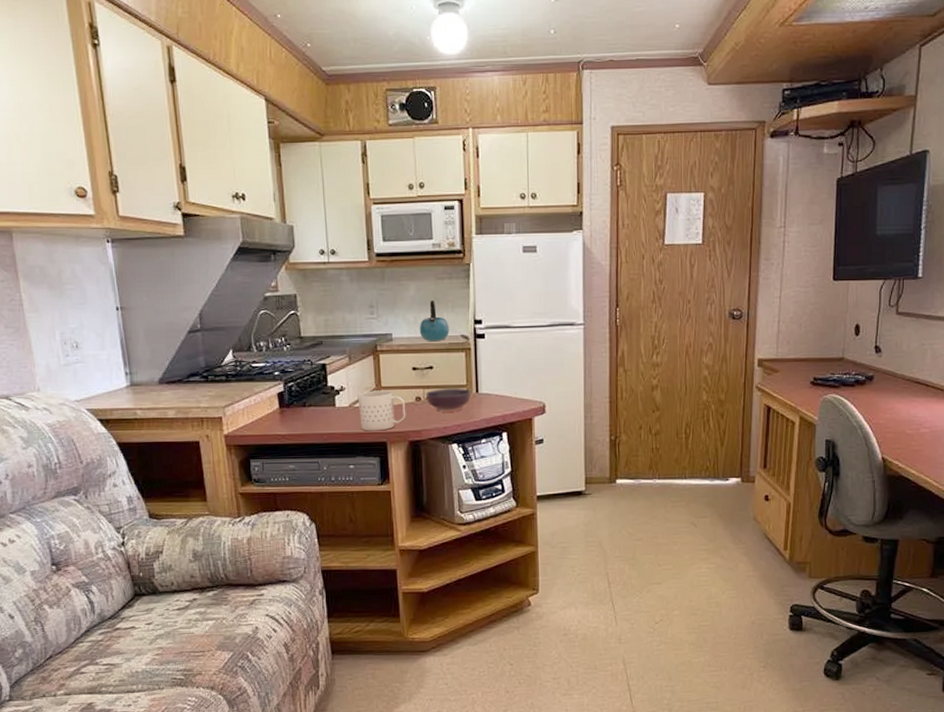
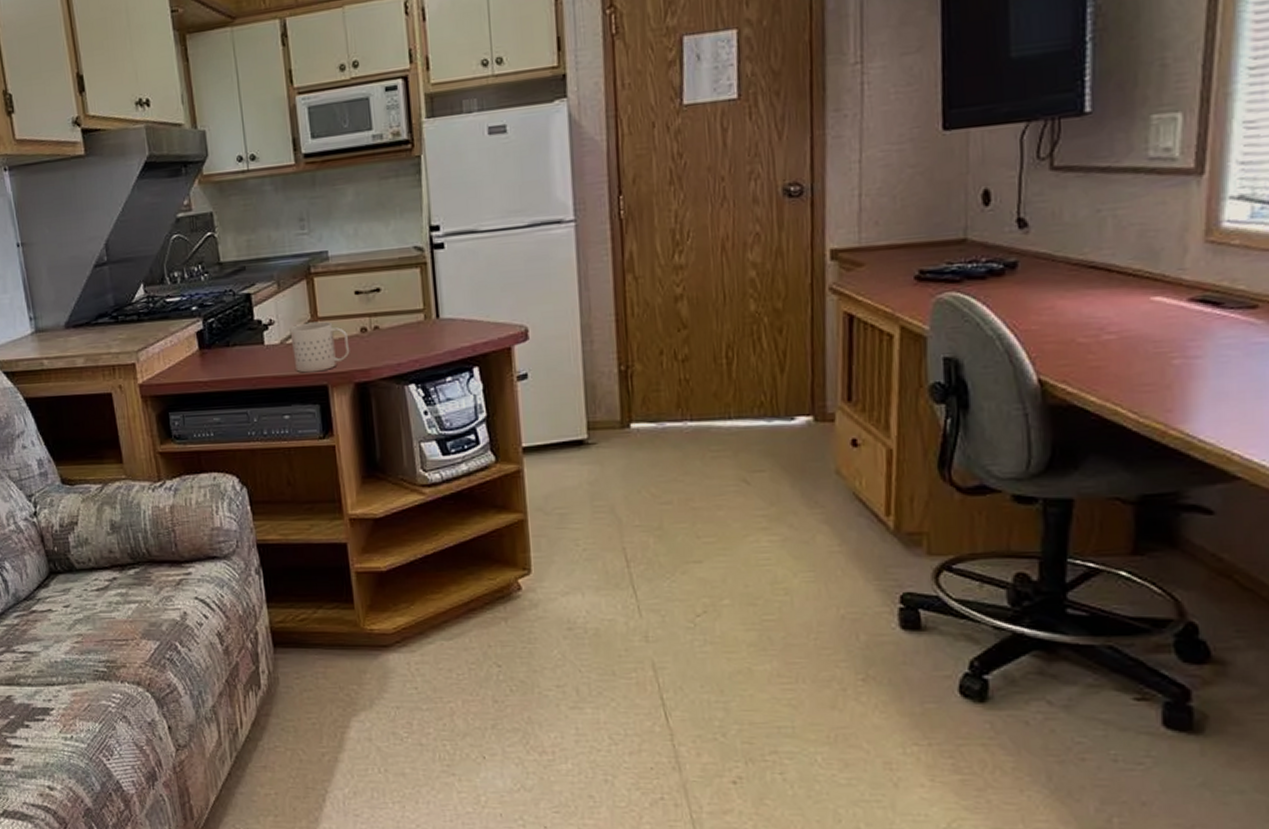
kettle: present [419,301,449,342] -> none [360,206,399,258]
bowl: present [425,388,472,411] -> none [372,313,431,344]

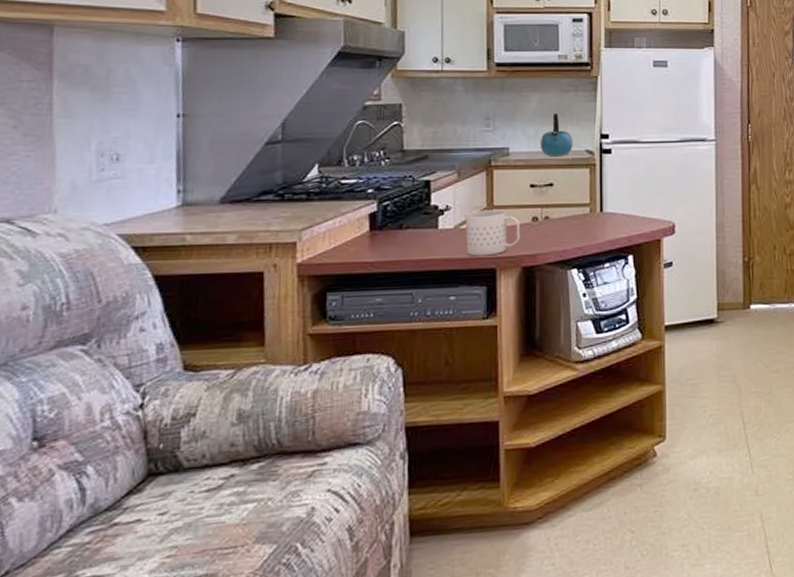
kettle: none [360,206,399,258] -> present [540,113,573,157]

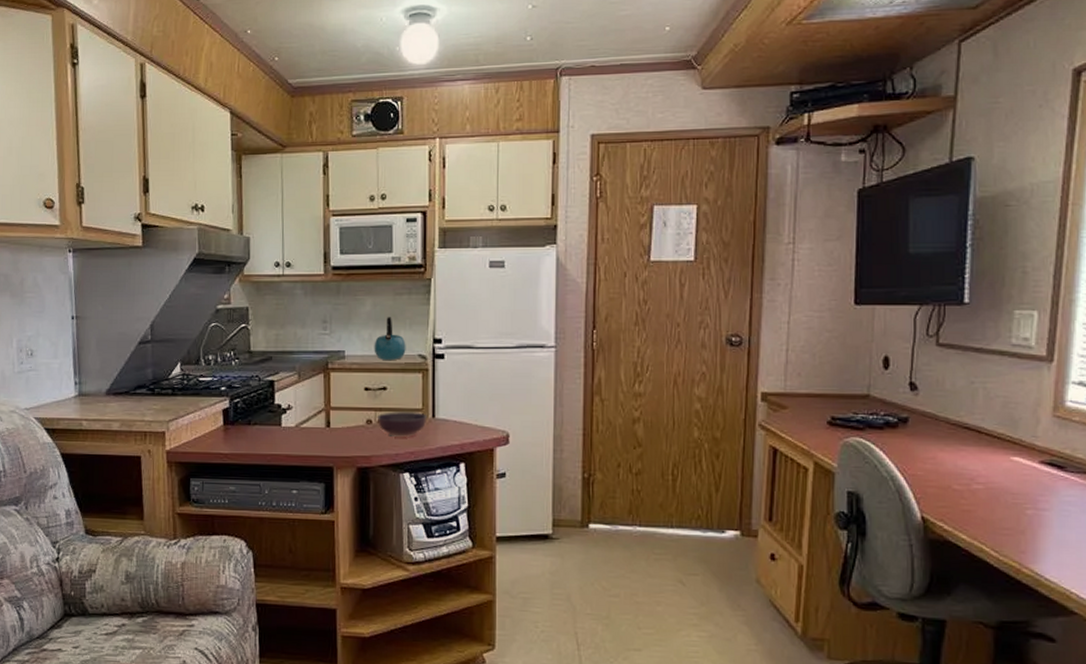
mug: present [465,209,521,257] -> none [305,411,356,455]
bowl: none [543,207,595,233] -> present [377,412,427,437]

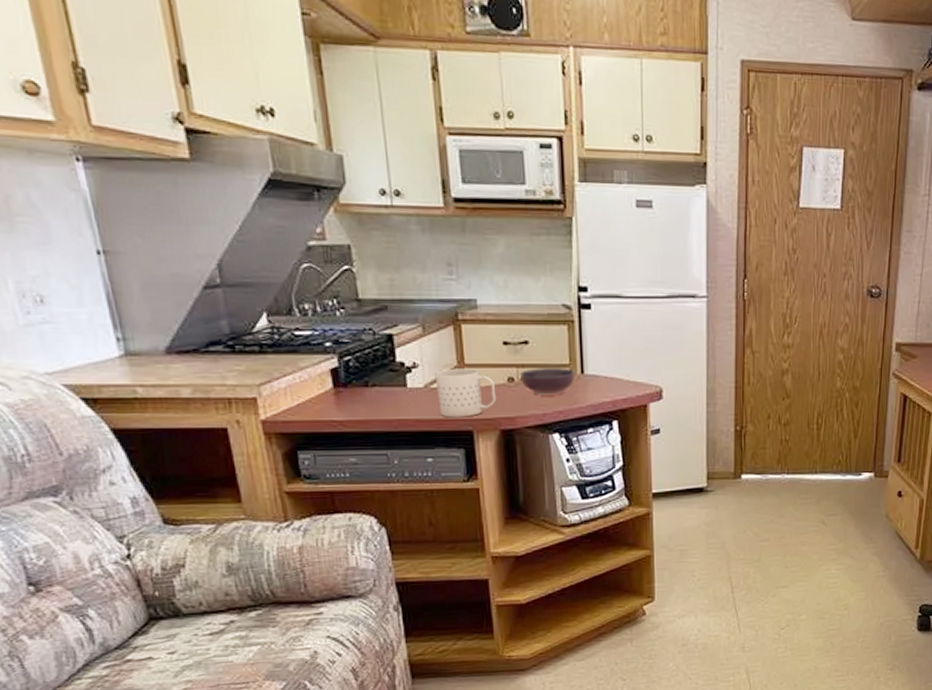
mug: none [305,411,356,455] -> present [435,368,497,418]
kettle: present [374,317,406,361] -> none [510,261,548,311]

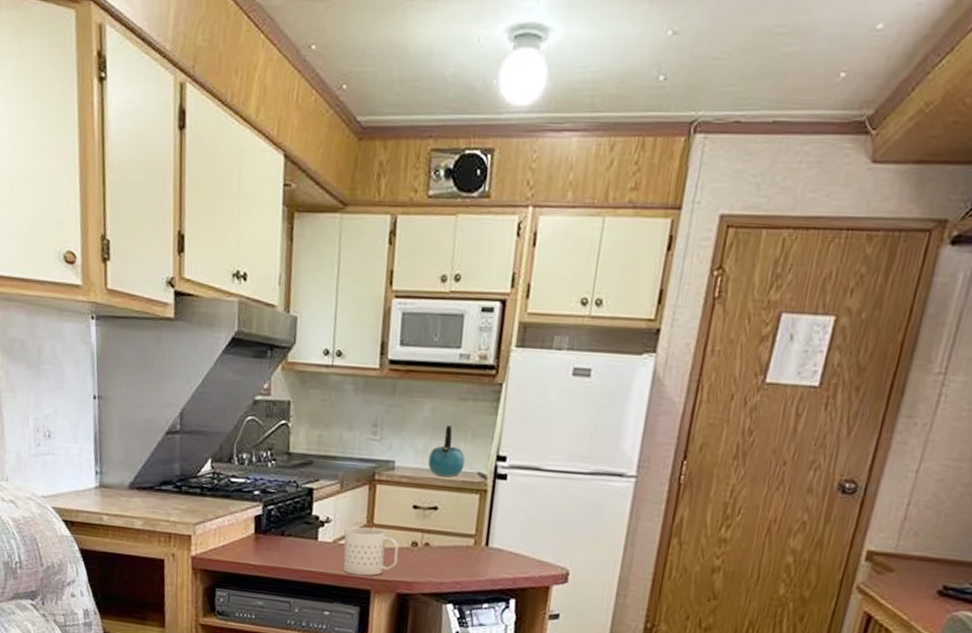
kettle: none [510,261,548,311] -> present [427,426,466,477]
bowl: present [519,368,576,395] -> none [423,535,480,565]

